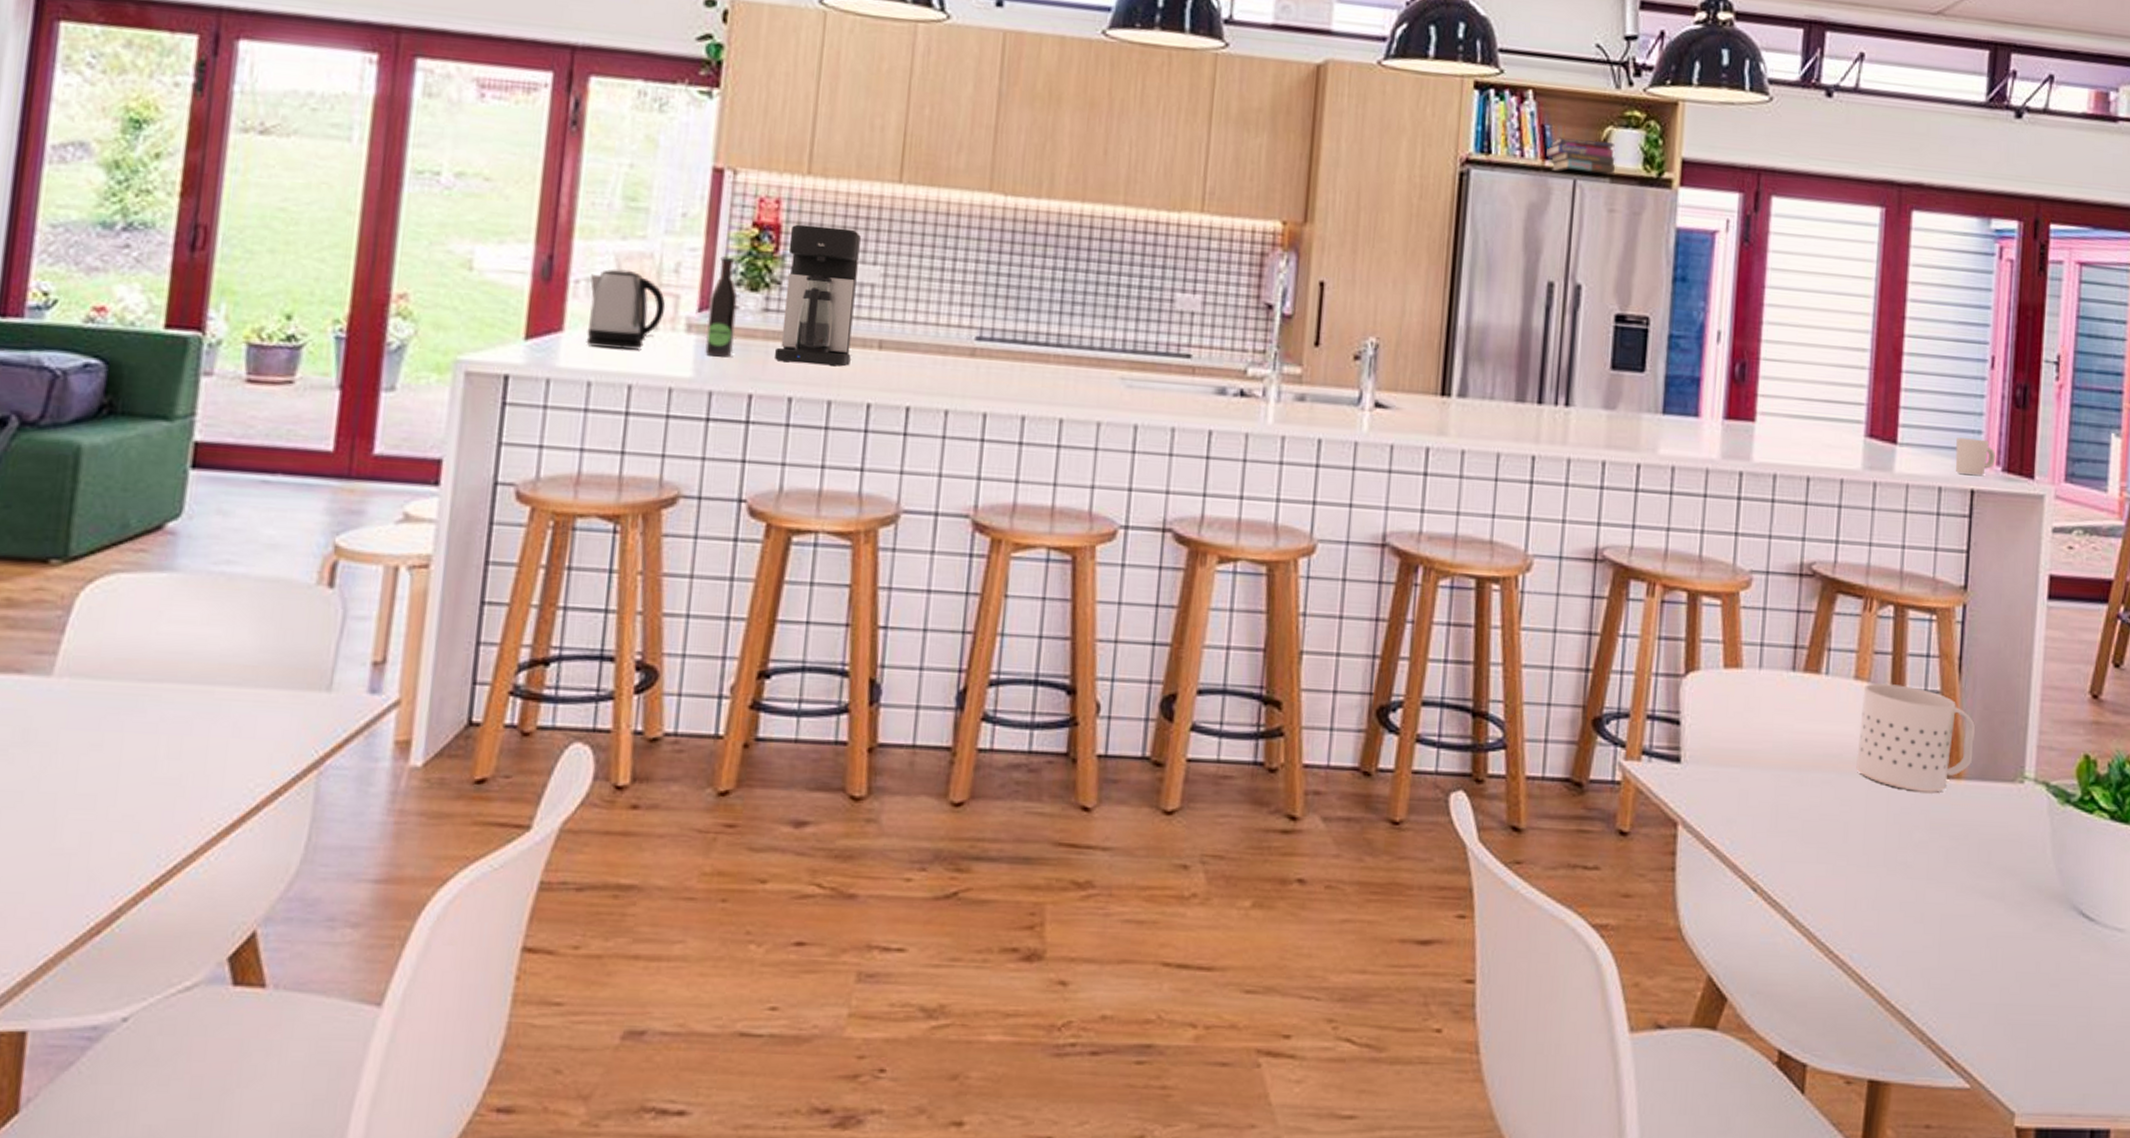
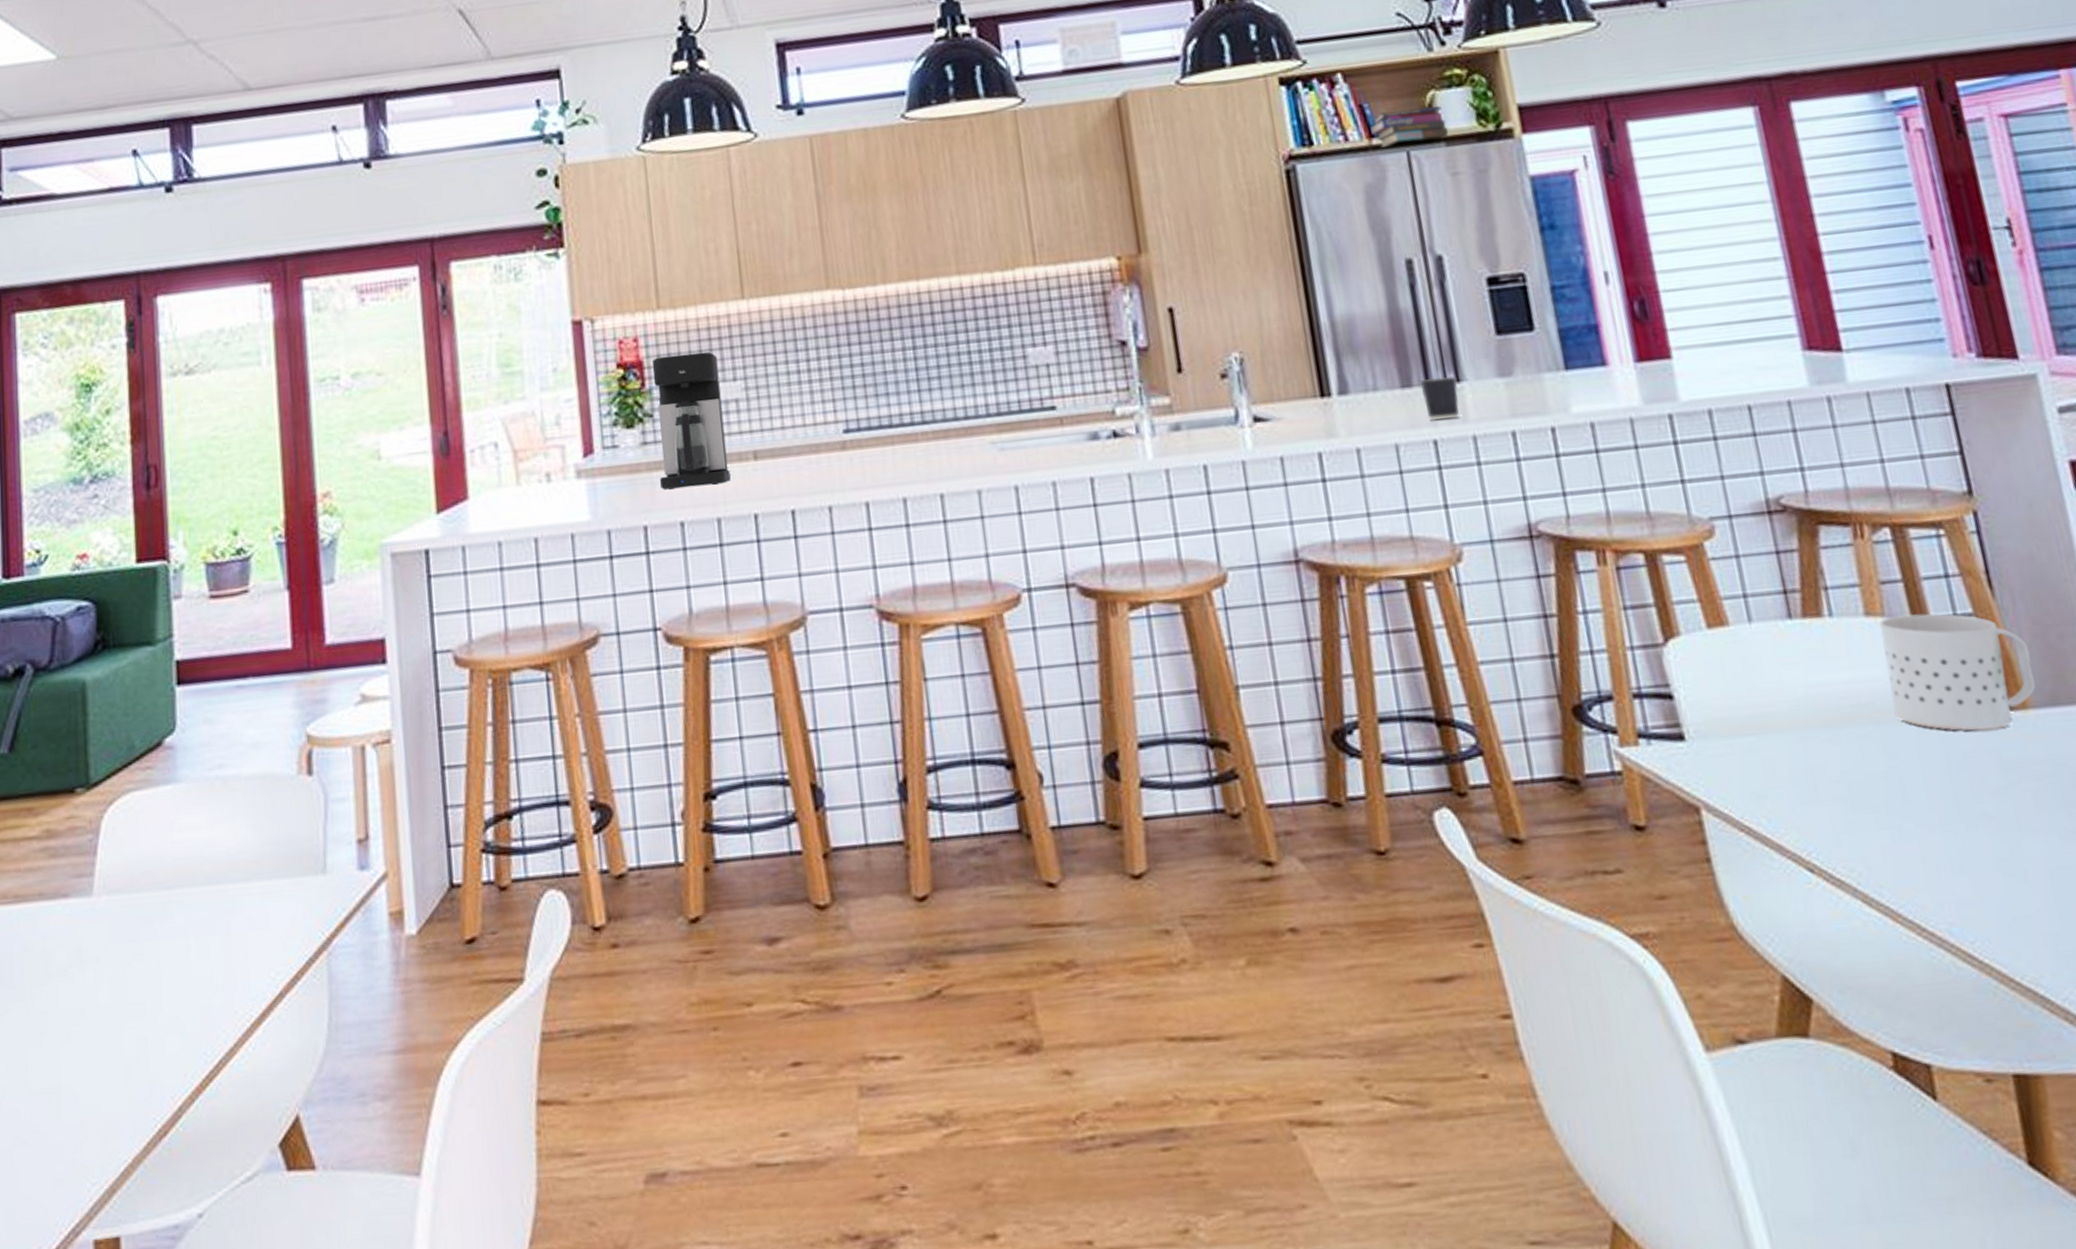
kettle: present [586,269,666,349] -> none [484,431,555,508]
bottle: present [705,256,738,358] -> none [591,400,623,497]
mug: none [1532,398,1567,439] -> present [1419,375,1460,420]
mug: present [1955,437,1996,477] -> none [1911,327,1966,369]

